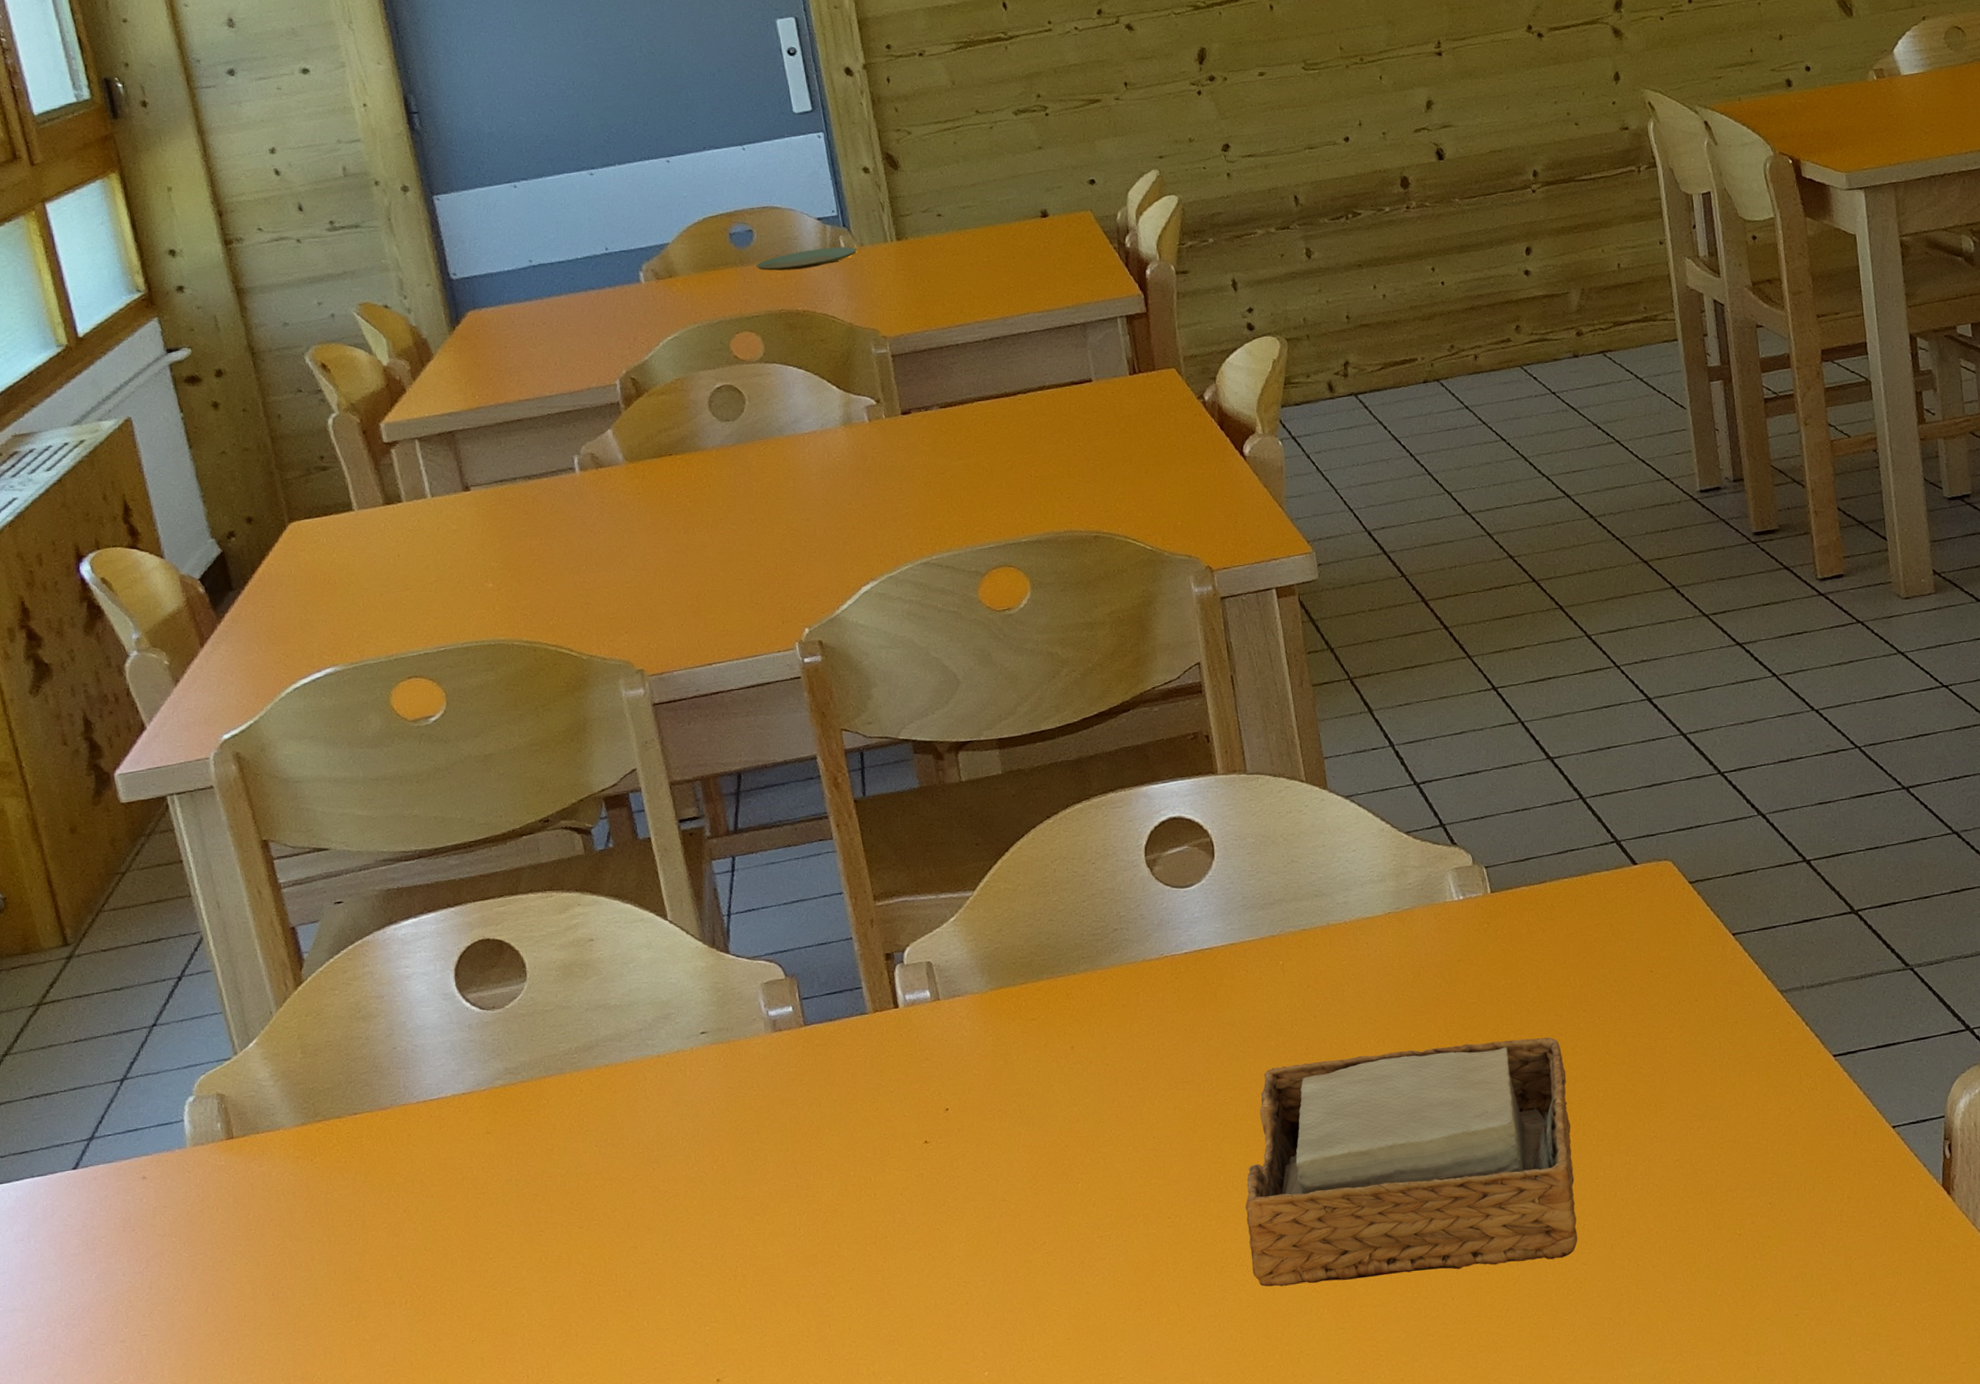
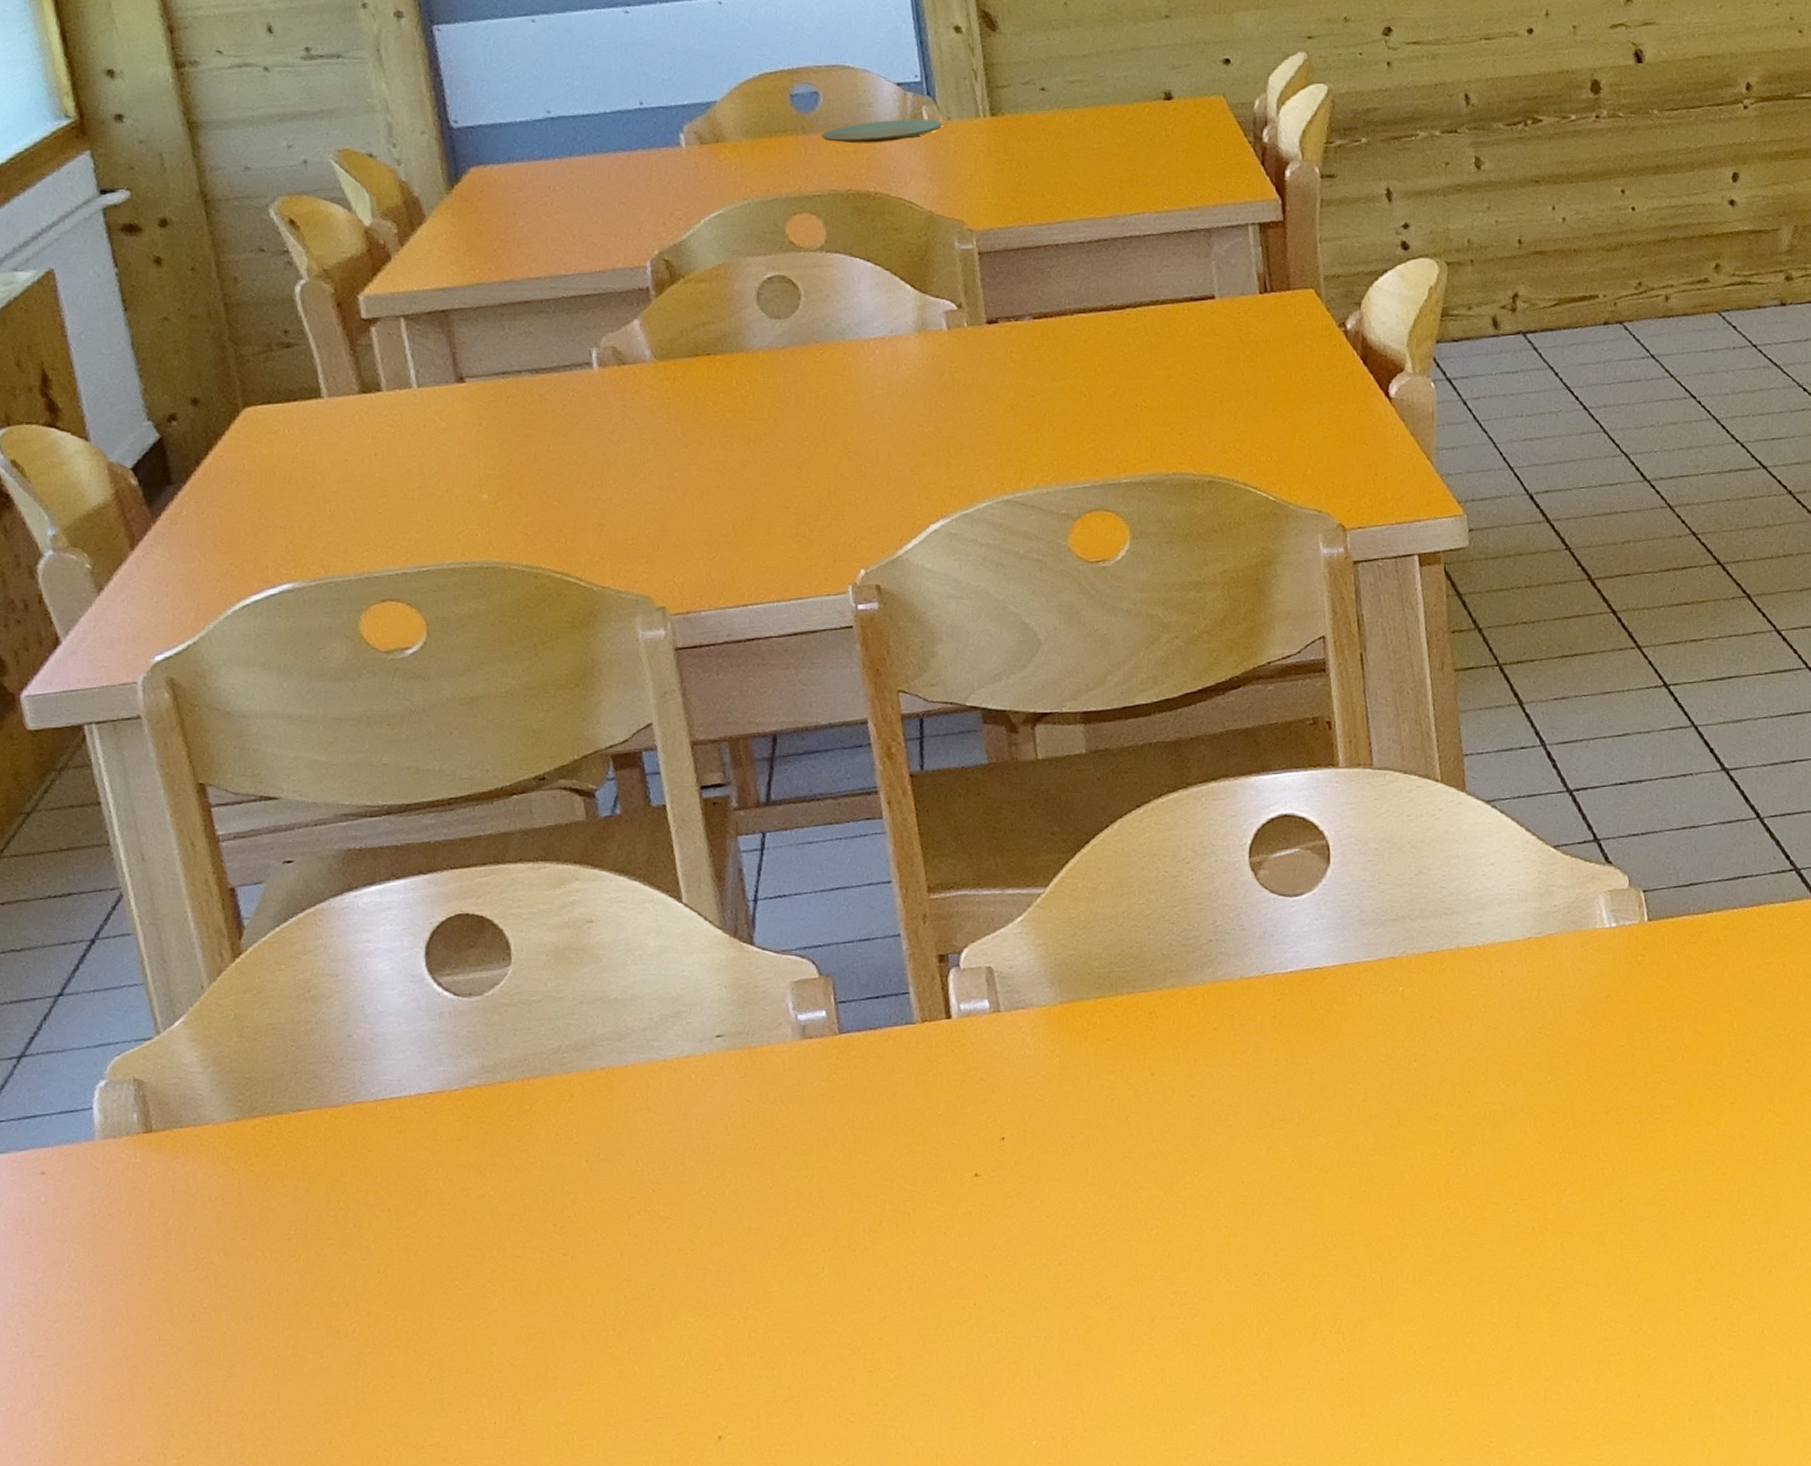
napkin holder: present [1245,1037,1578,1287] -> none [1345,1089,1725,1359]

